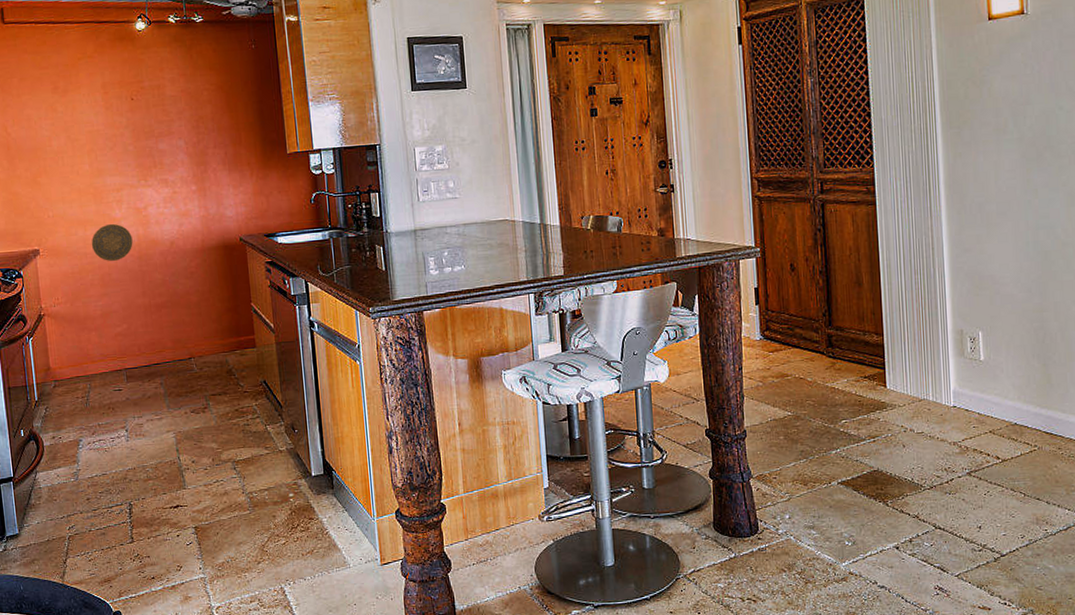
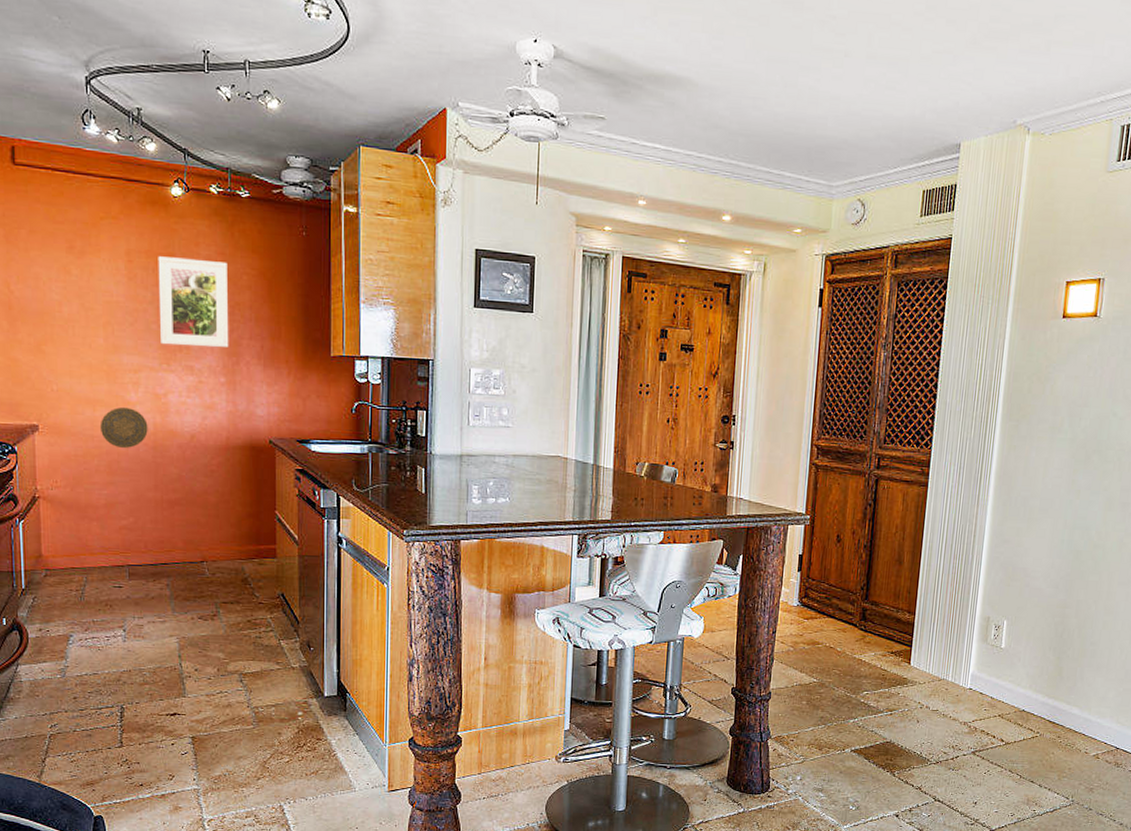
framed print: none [129,82,197,163] -> present [158,256,229,347]

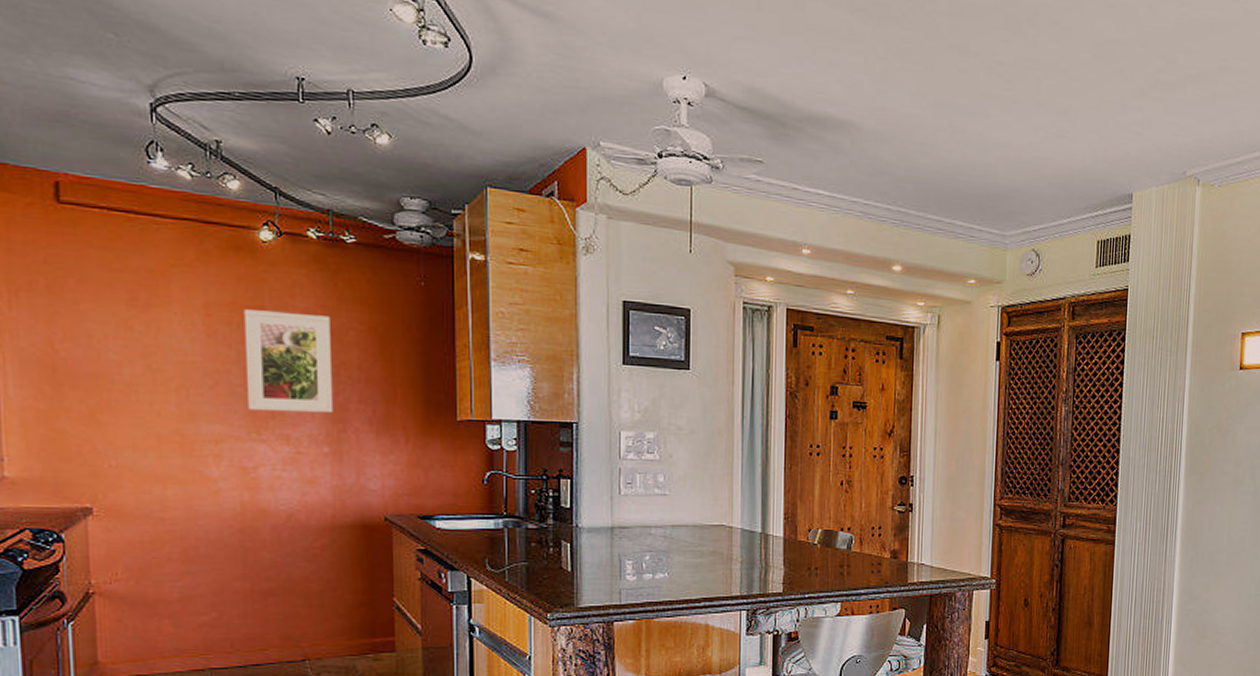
decorative plate: present [99,406,148,448] -> none [171,483,234,531]

